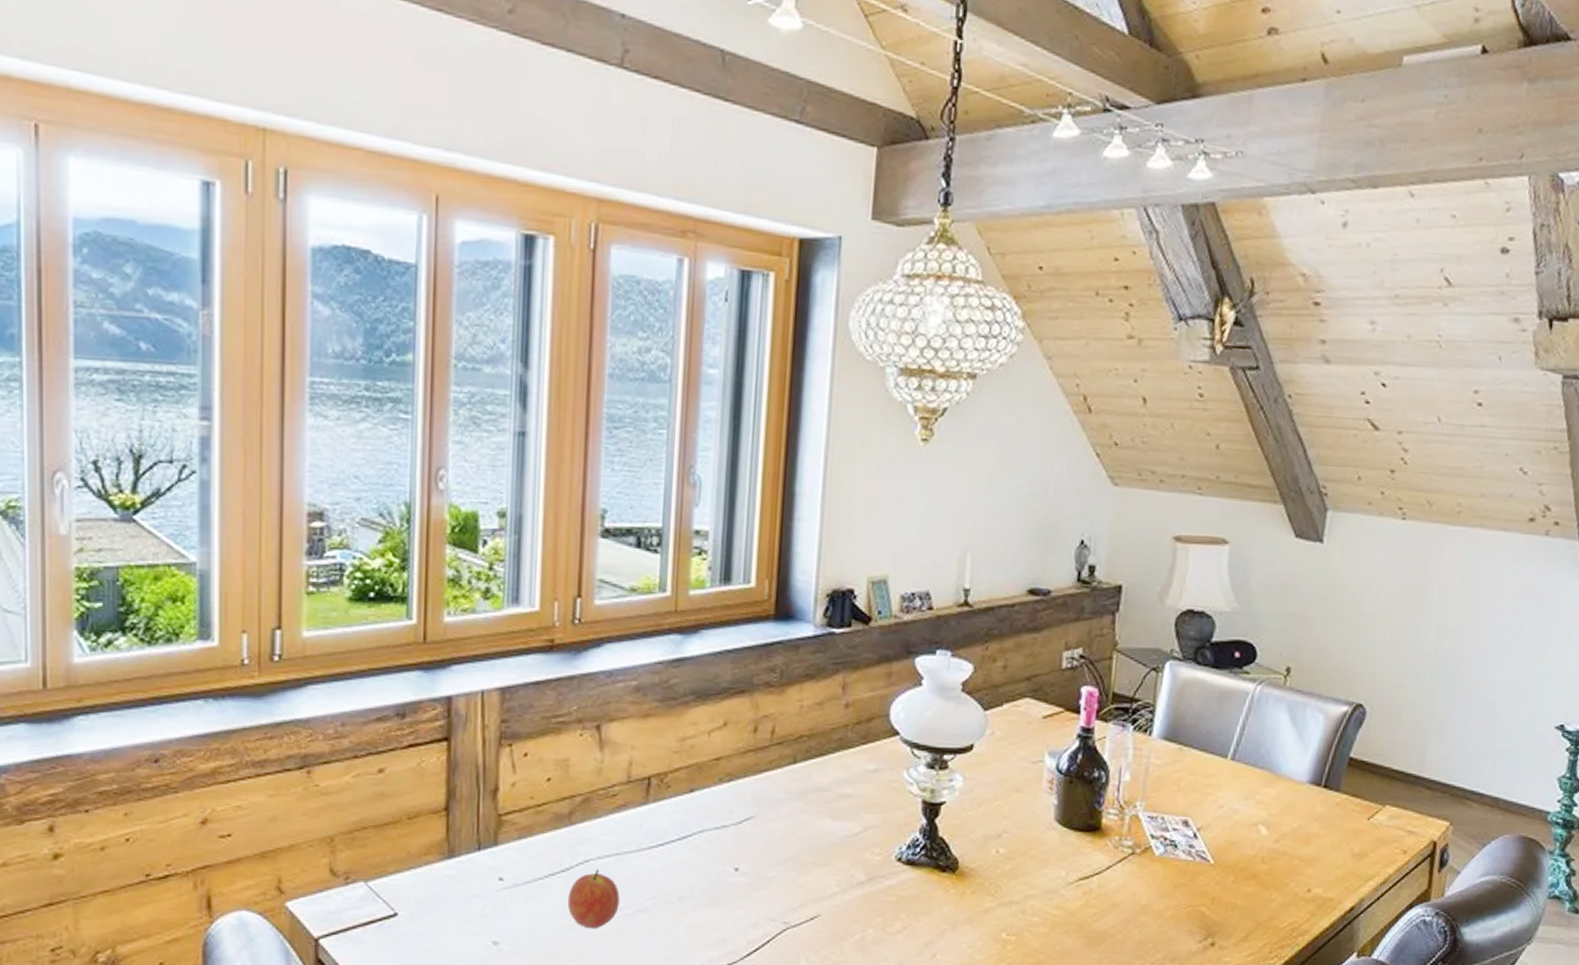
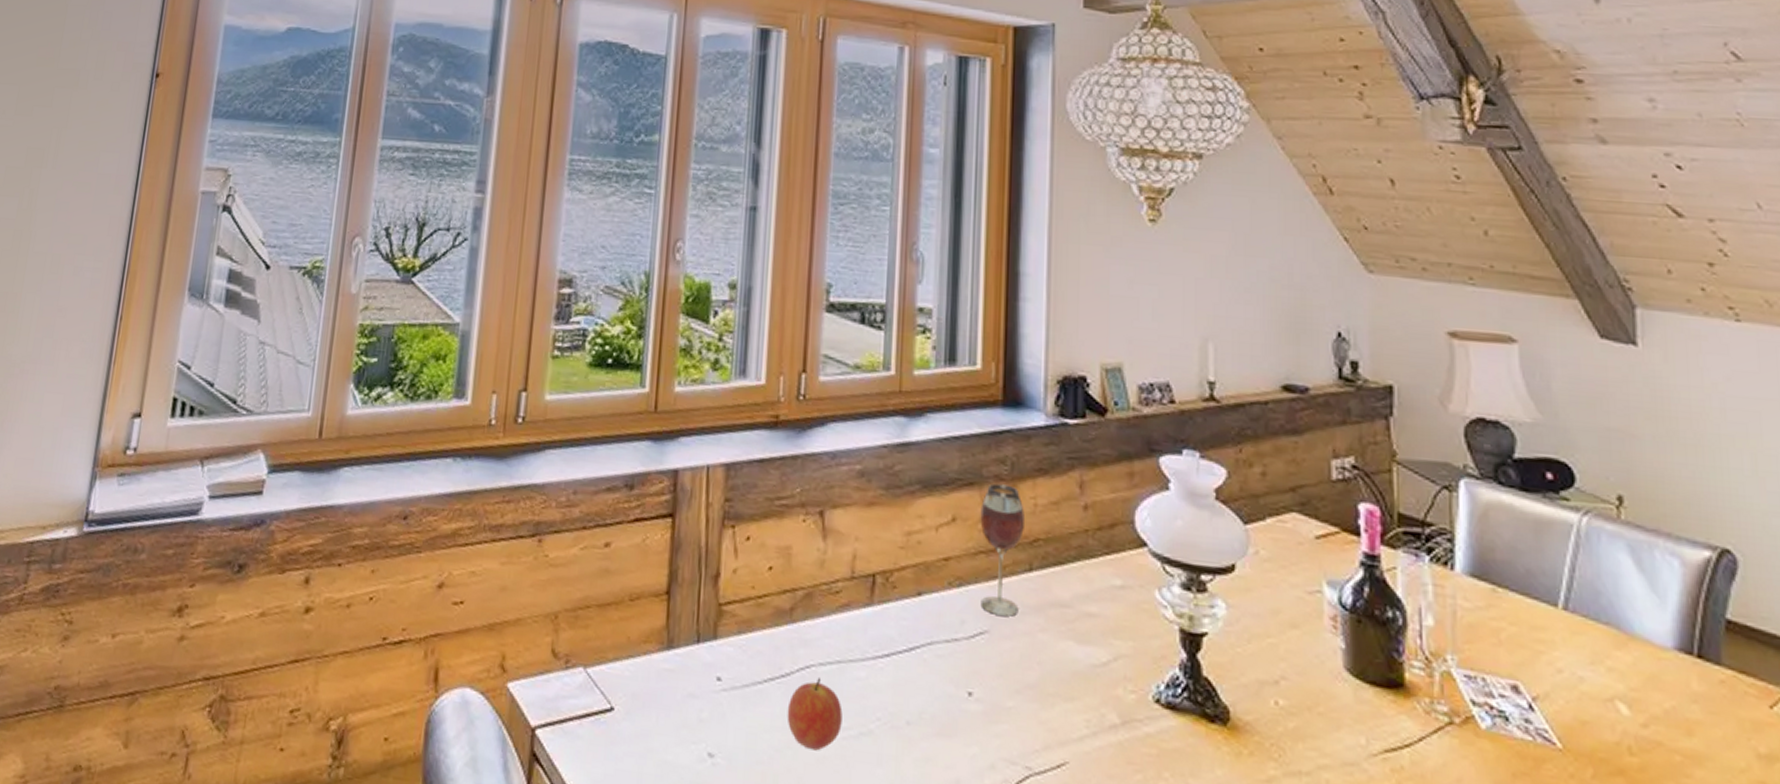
wineglass: none [748,690,791,803] -> present [980,483,1024,617]

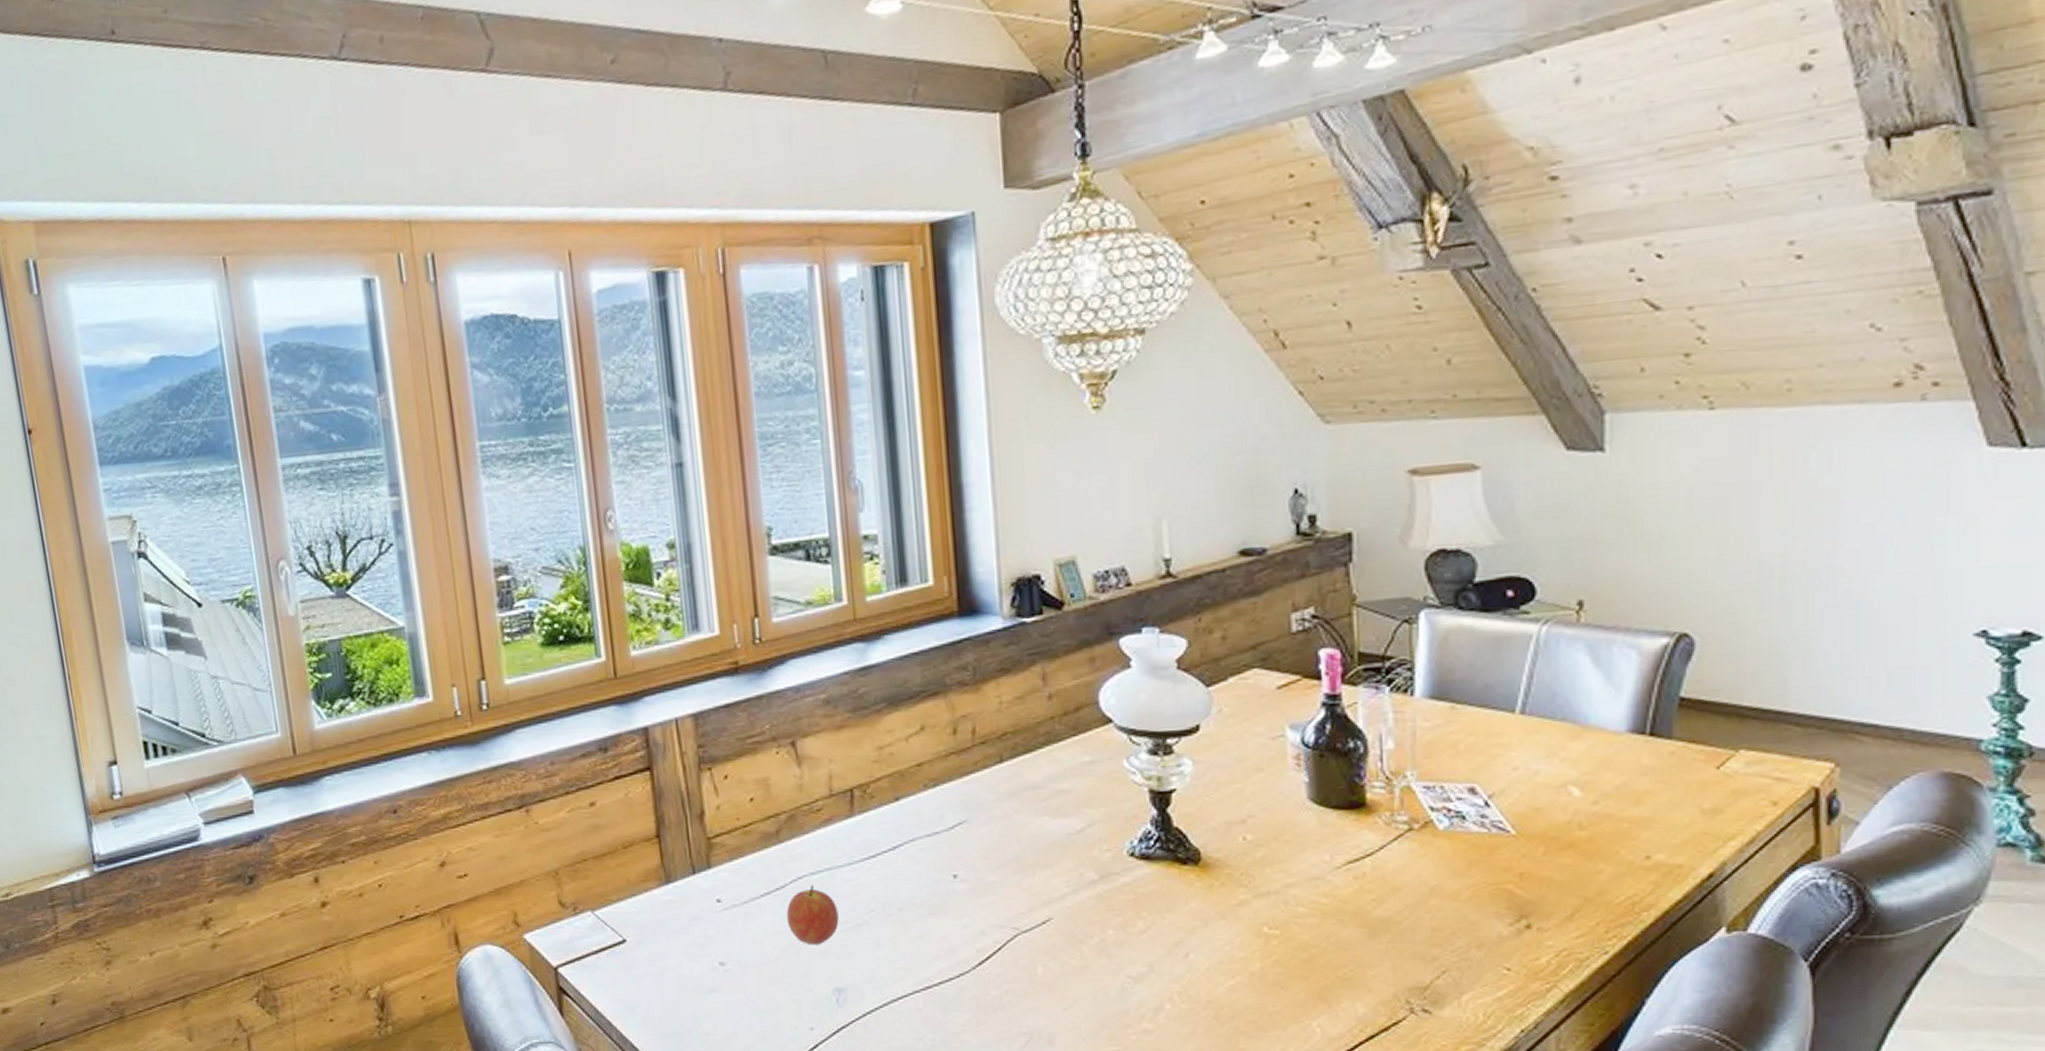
wineglass: present [980,483,1024,617] -> none [947,688,994,806]

